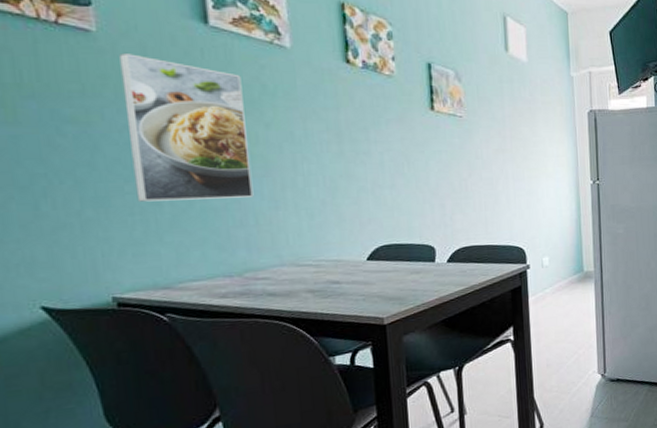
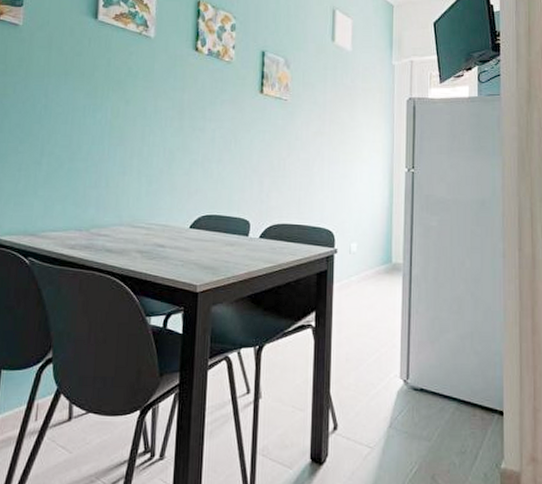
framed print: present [119,53,254,202] -> none [25,42,114,162]

